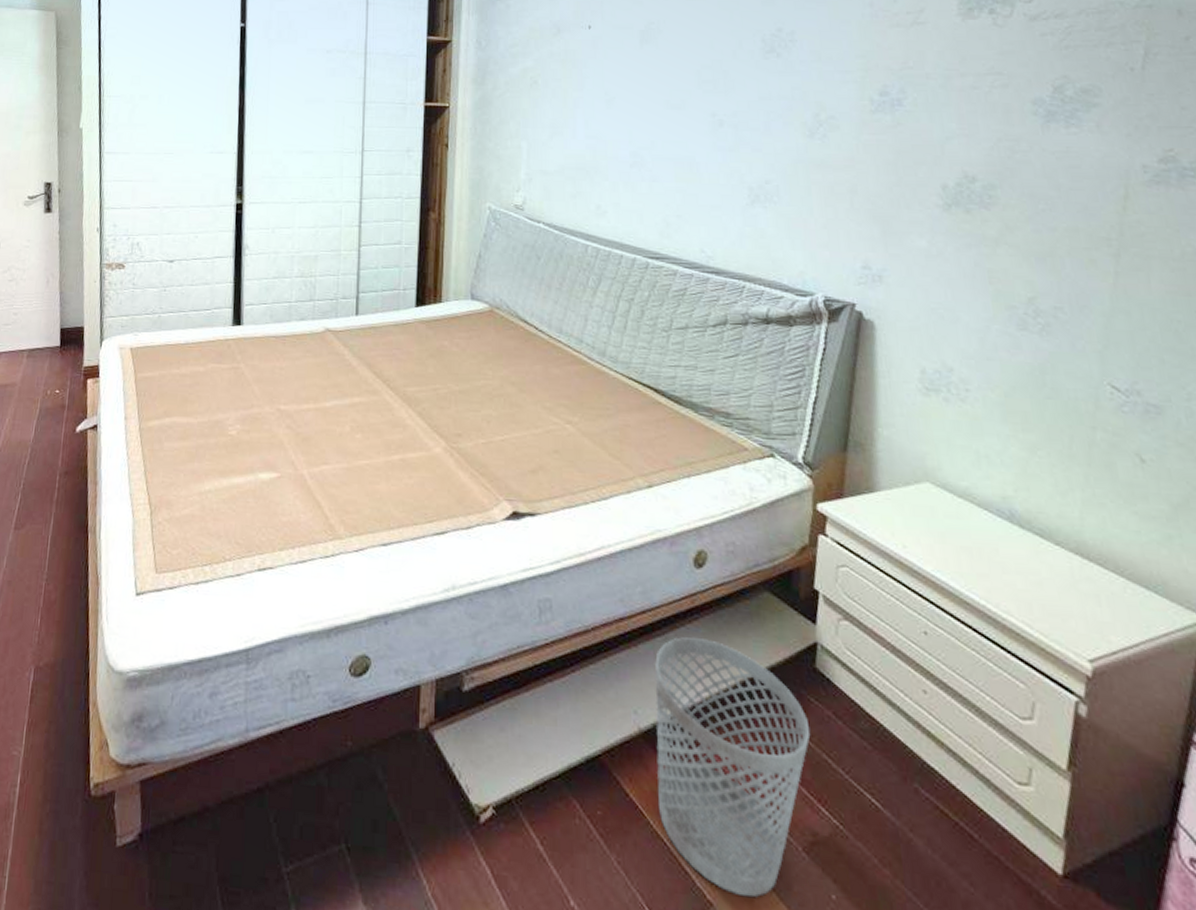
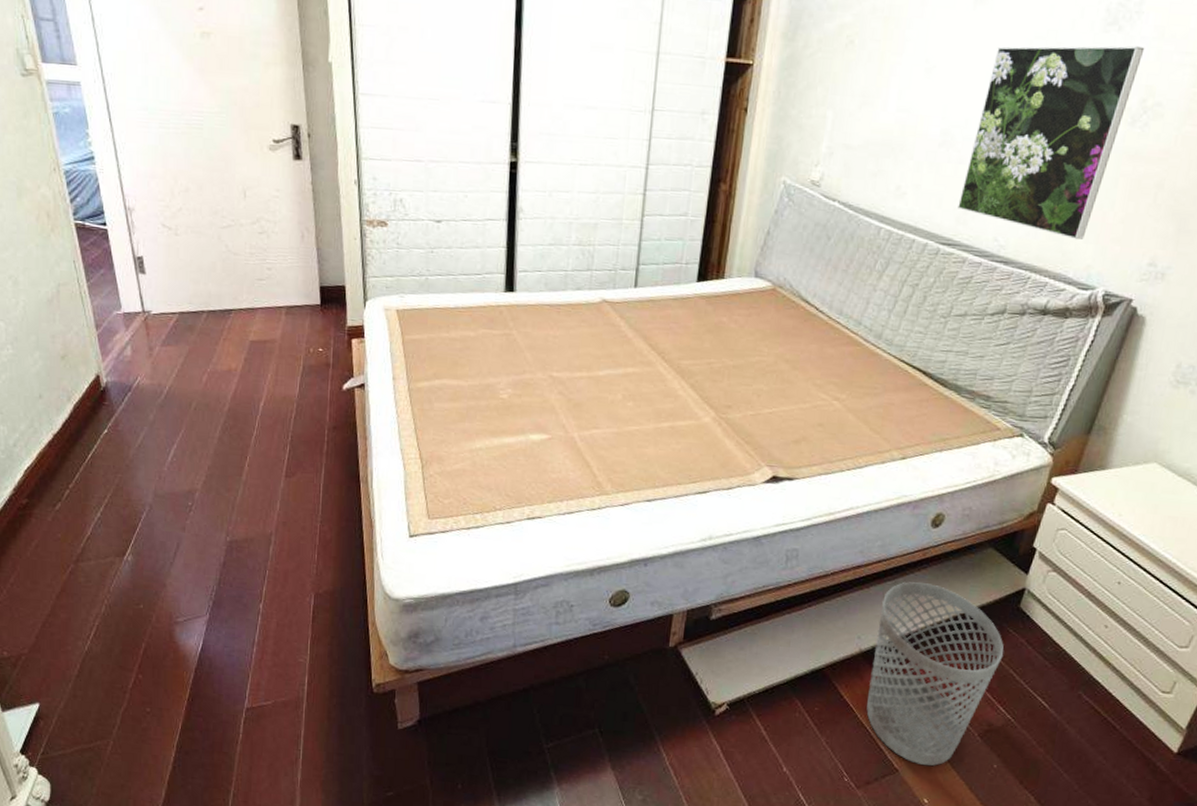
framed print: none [659,69,806,248] -> present [957,45,1145,240]

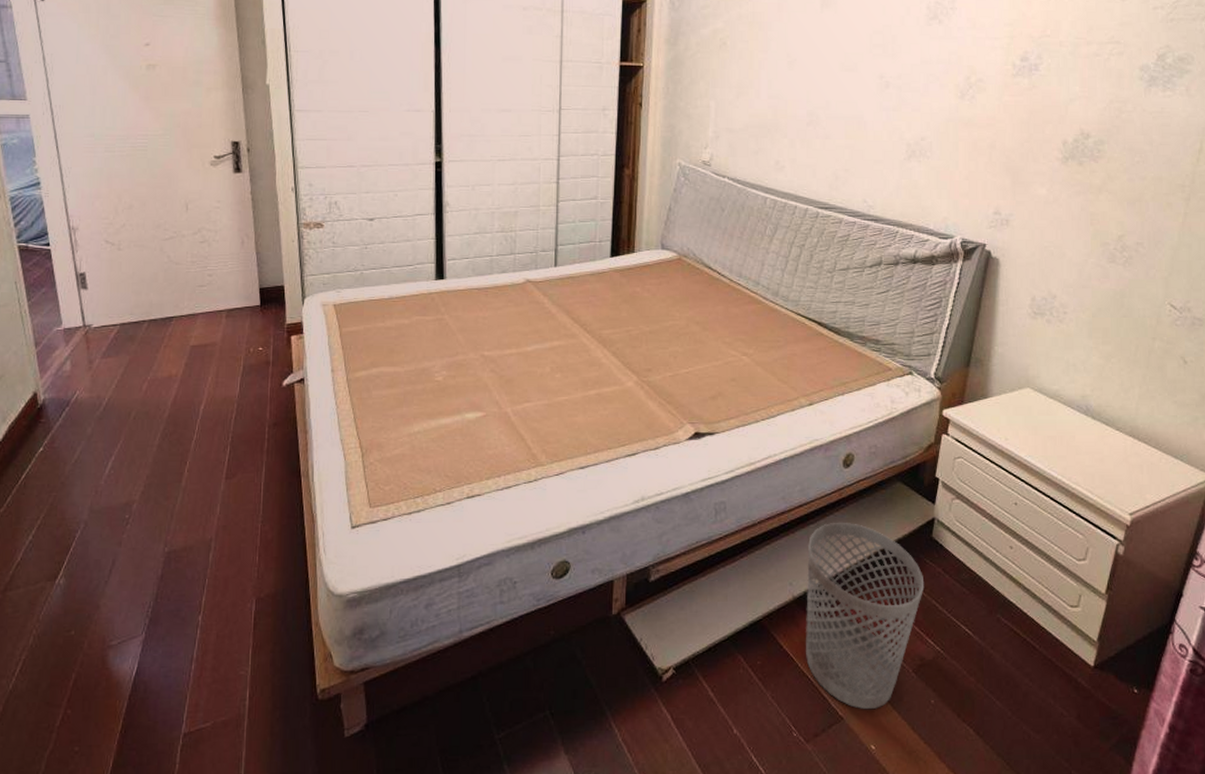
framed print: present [957,45,1145,240] -> none [829,35,962,197]

